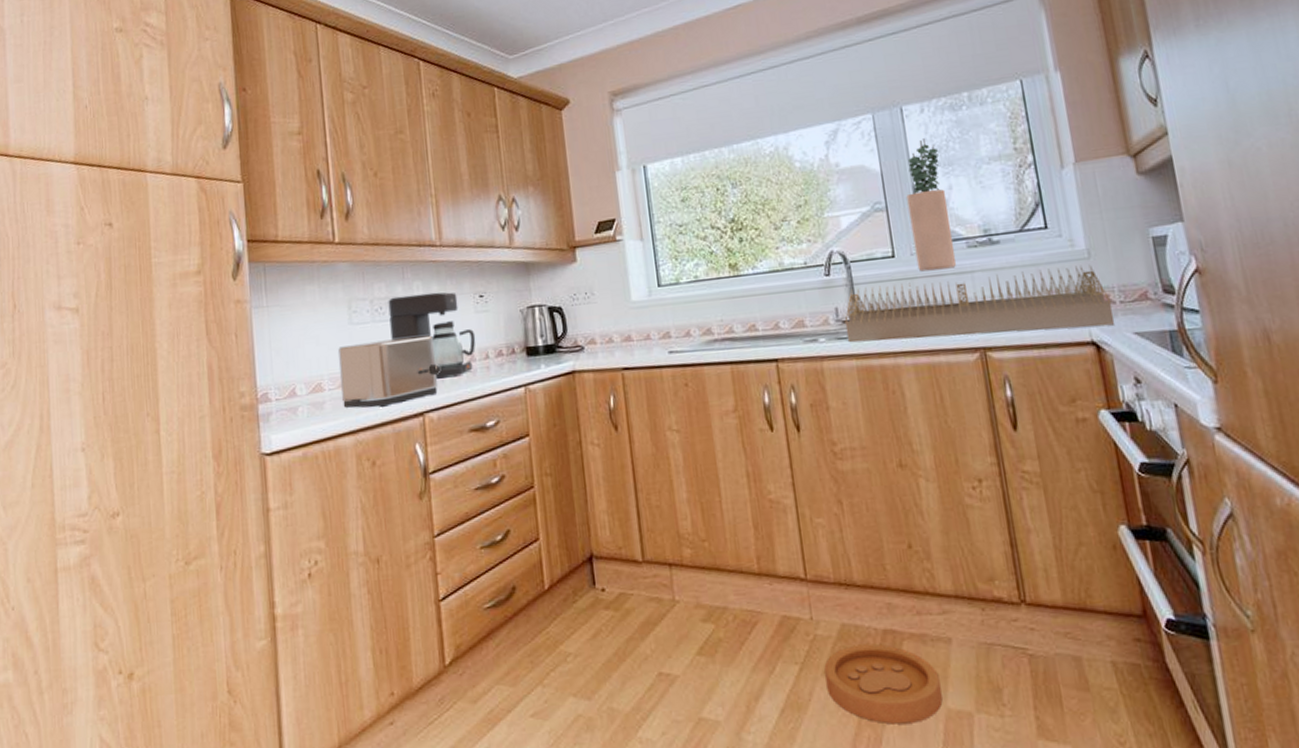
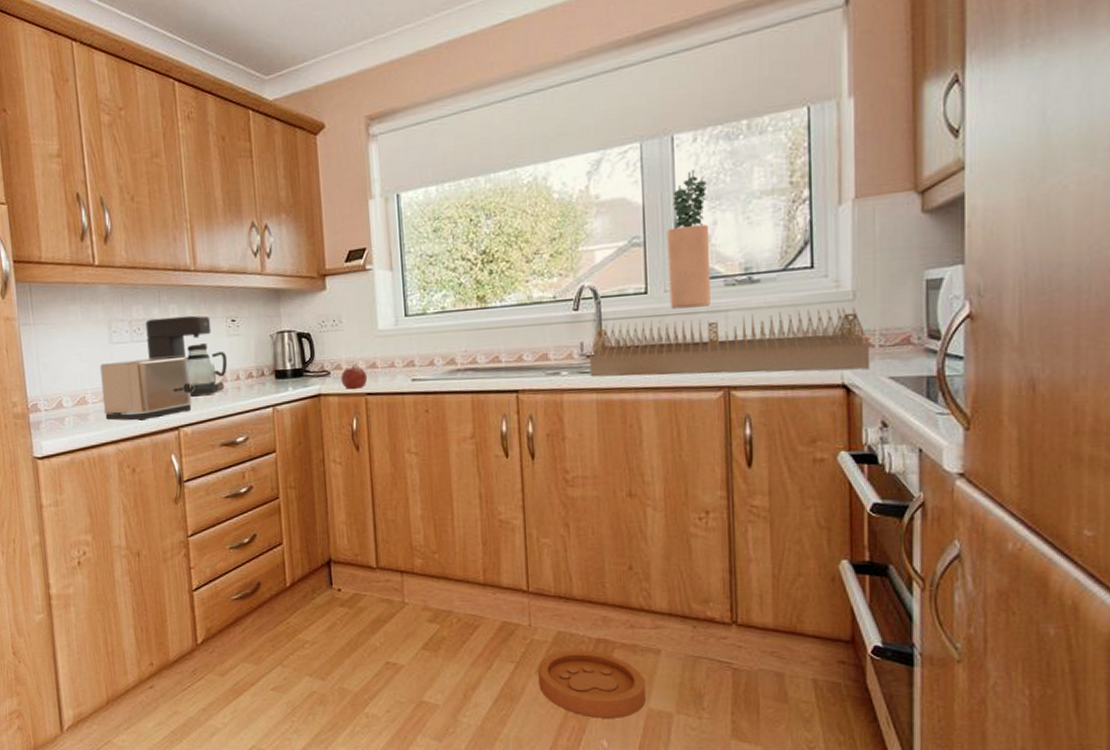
fruit: none [595,338,624,366] -> present [340,364,368,390]

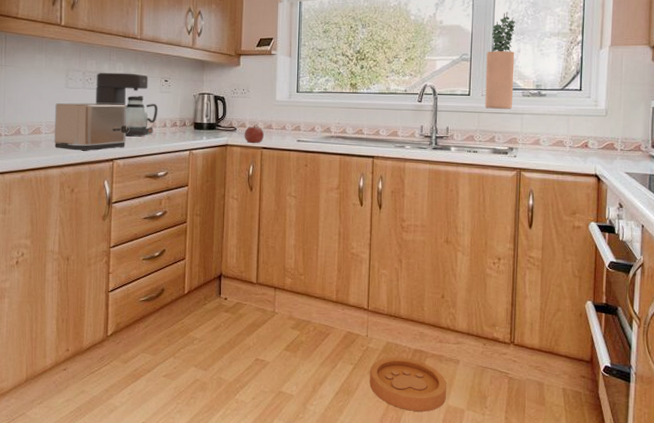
dish rack: present [589,306,871,377] -> none [426,114,615,165]

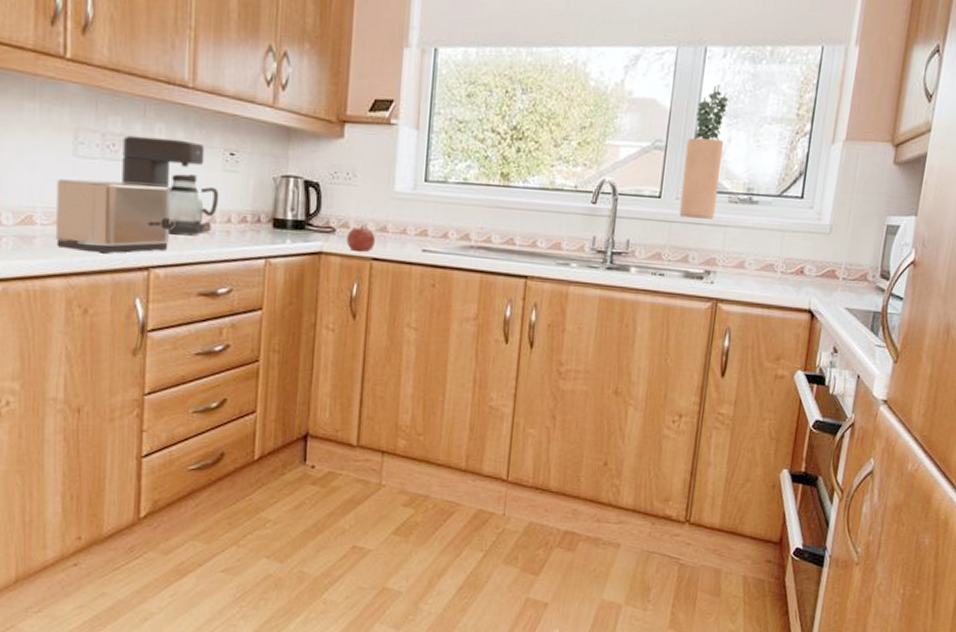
pet bowl: present [370,357,446,412] -> none [504,541,602,608]

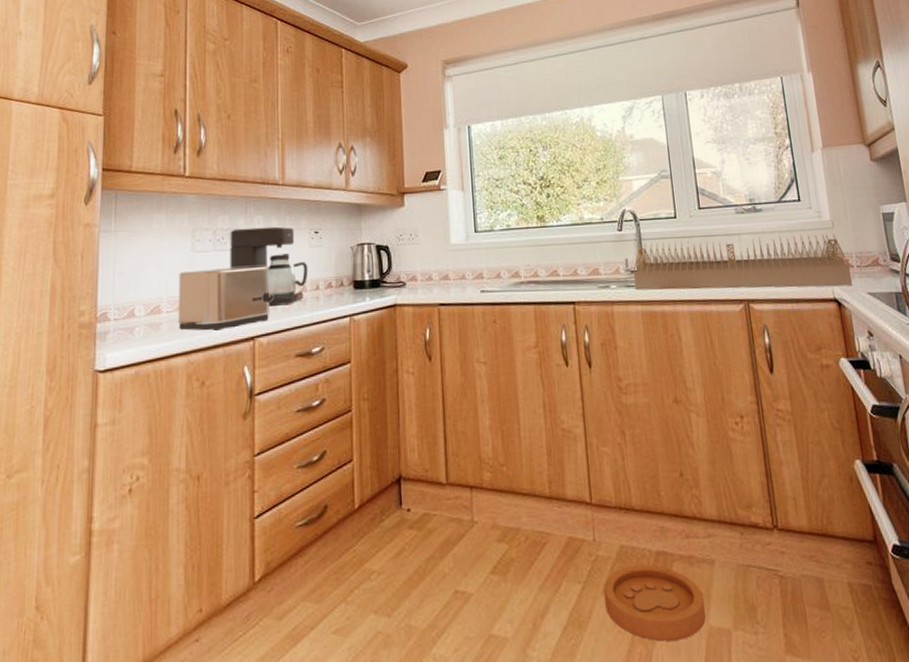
fruit: present [346,225,376,253] -> none [415,276,441,301]
pet bowl: none [504,541,602,608] -> present [604,564,706,641]
dish rack: none [597,221,836,298] -> present [633,233,853,291]
vase: present [679,85,728,219] -> none [687,119,727,232]

